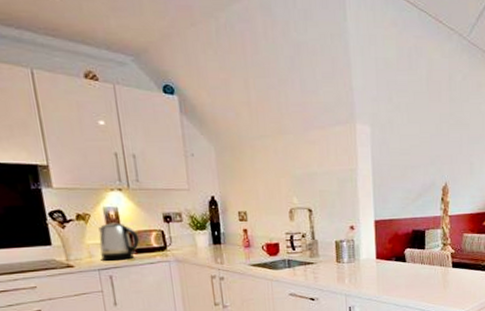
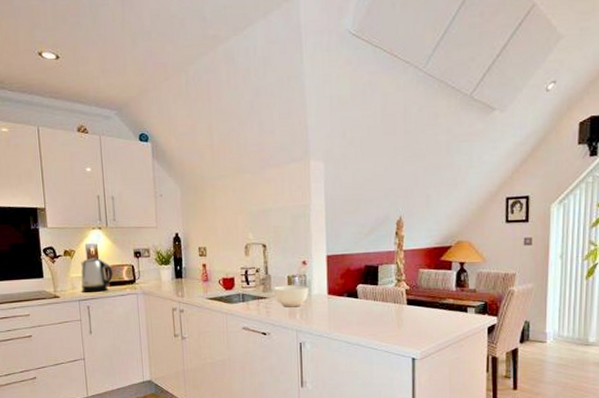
bowl: none [321,250,358,273] -> present [273,285,309,308]

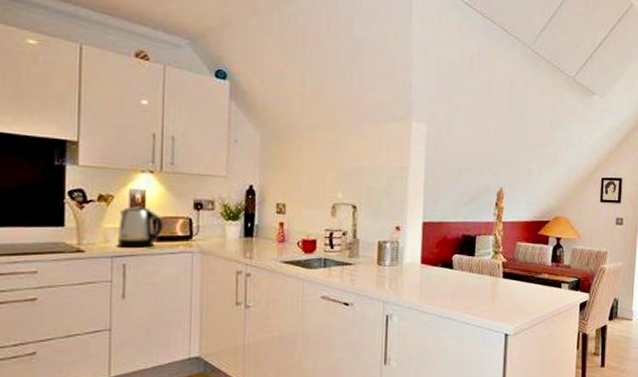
bowl: present [273,285,309,308] -> none [361,251,401,276]

